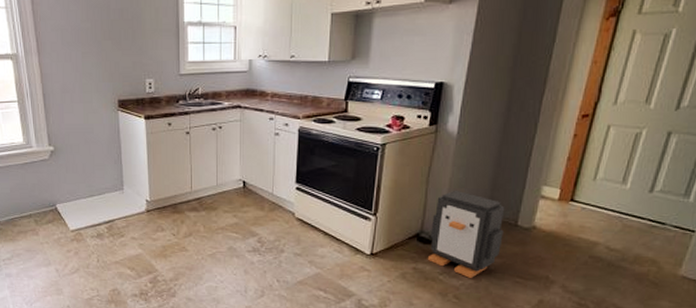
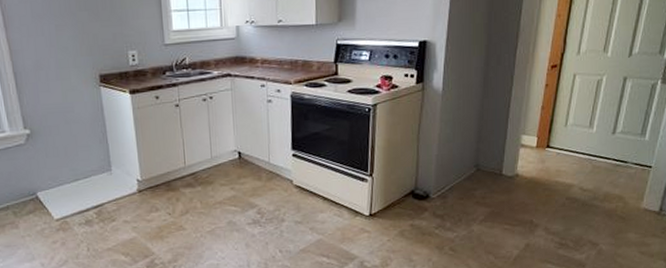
trash can: present [427,190,505,279] -> none [423,144,490,231]

